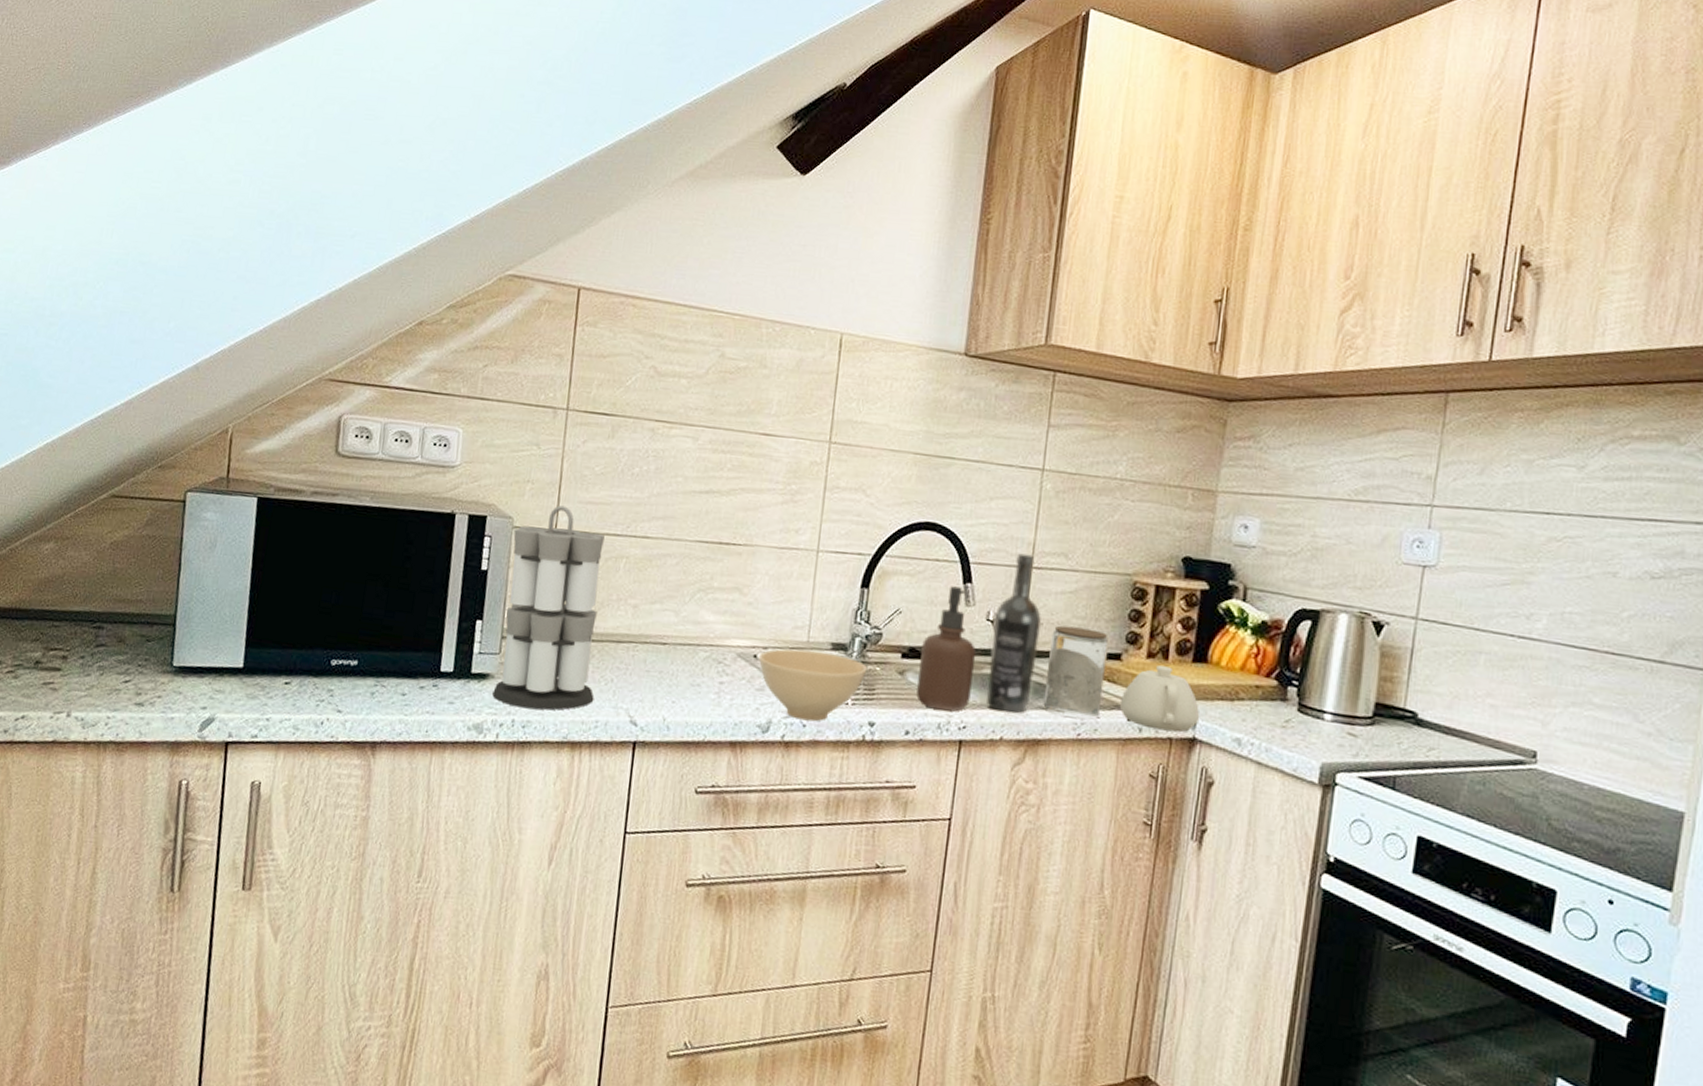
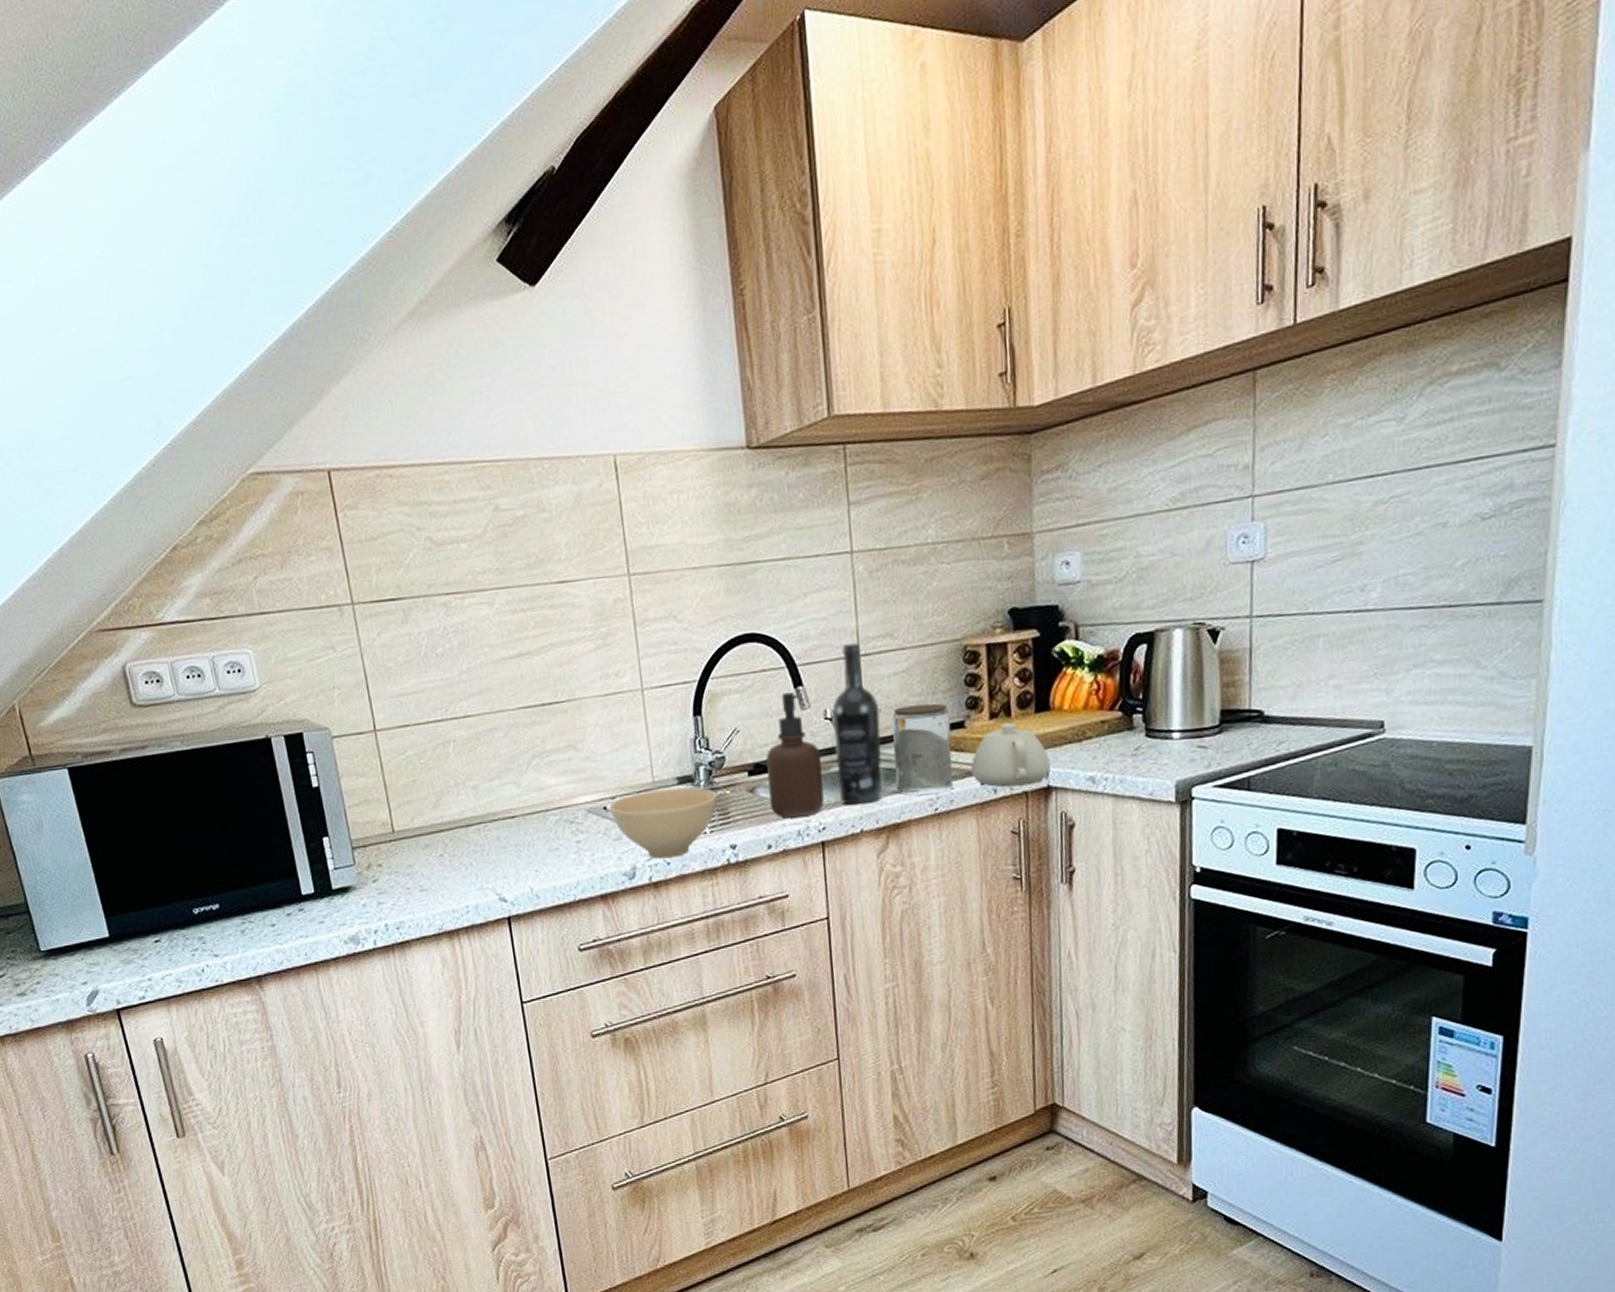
spice rack: present [492,505,605,710] -> none [334,704,459,911]

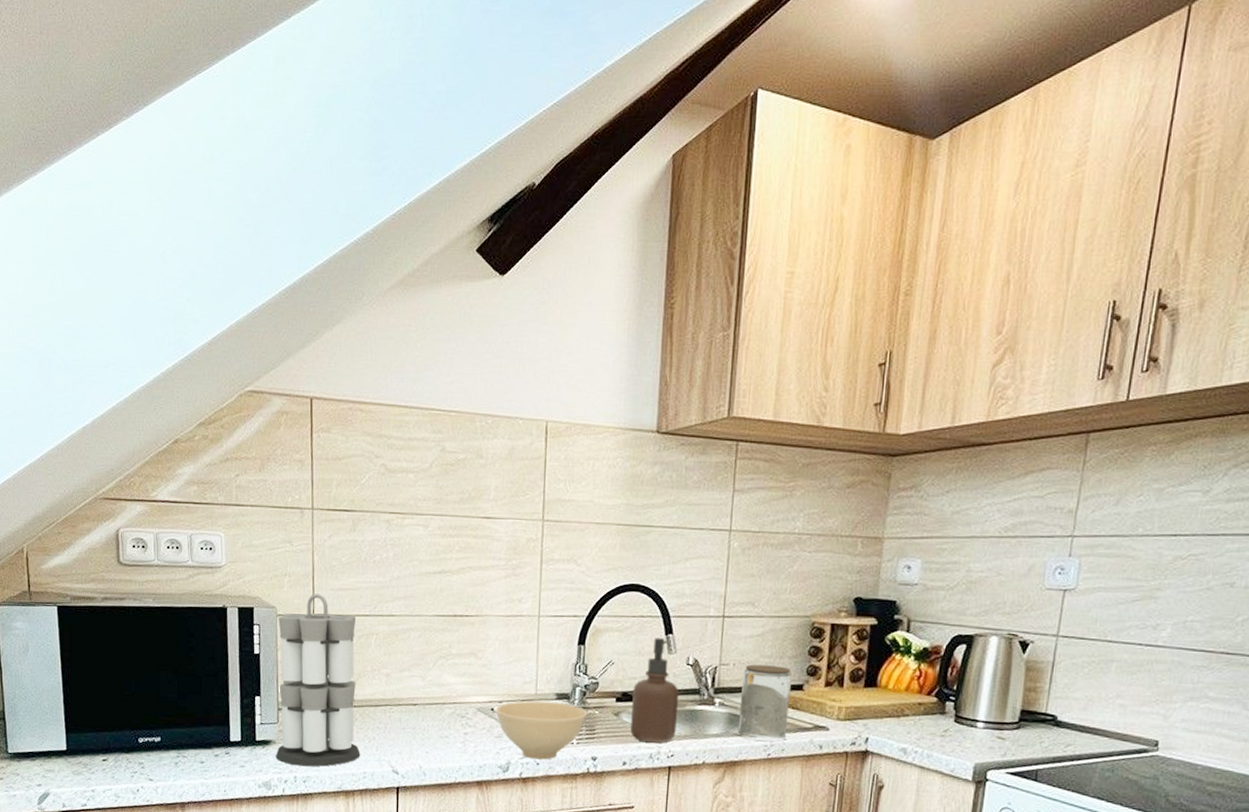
spice rack: none [334,704,459,911] -> present [276,594,361,767]
wine bottle: present [831,642,883,806] -> none [690,605,734,742]
teapot: present [970,723,1050,788] -> none [802,692,871,747]

